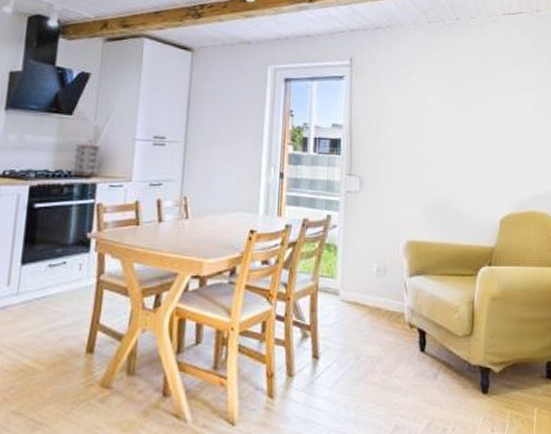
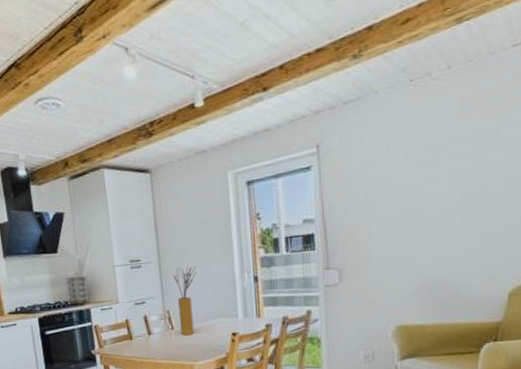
vase: none [196,150,224,228] -> present [173,265,197,336]

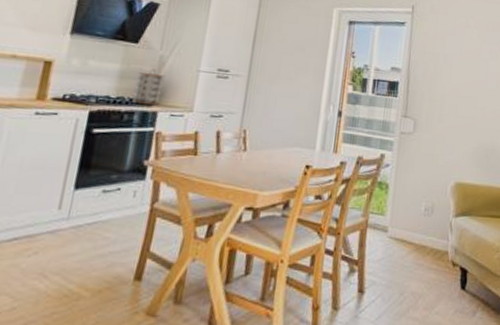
vase: present [173,265,197,336] -> none [253,86,285,161]

